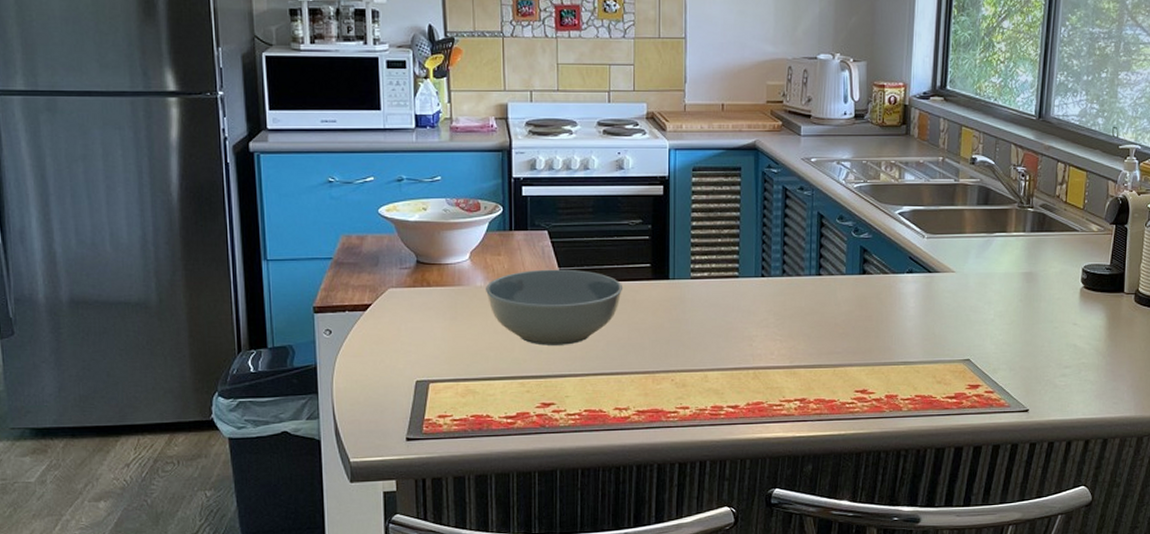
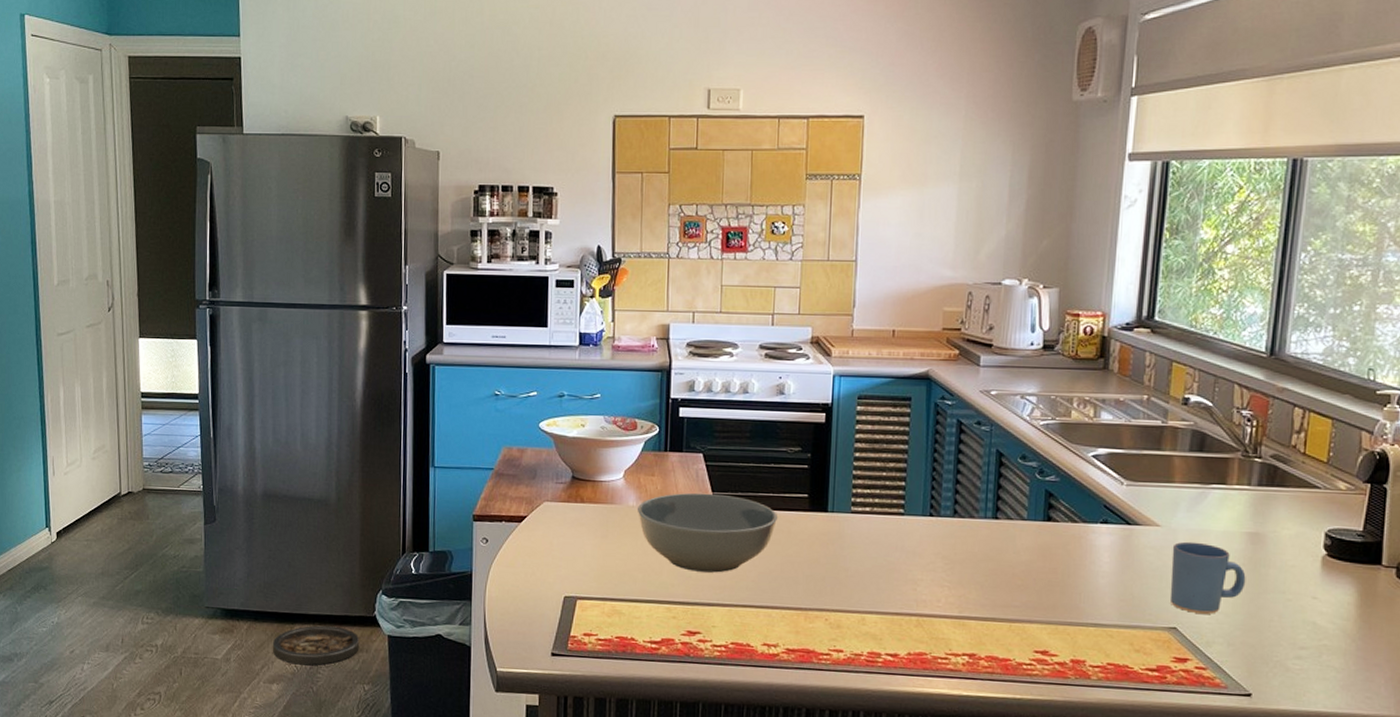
pet bowl: none [95,434,197,479] -> present [272,625,360,666]
mug: none [964,284,1023,345] -> present [1170,541,1246,614]

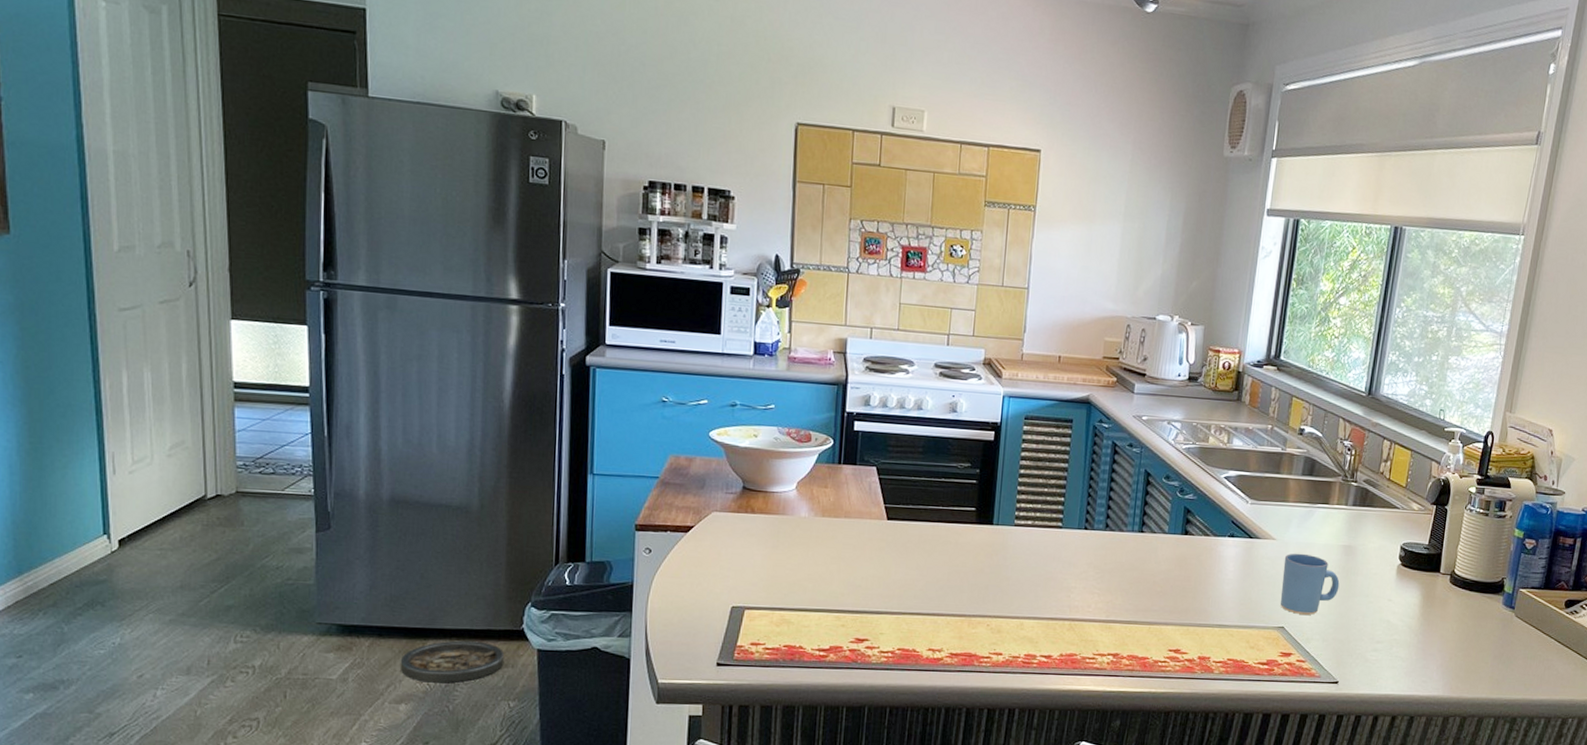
bowl: present [638,492,777,573] -> none [809,505,946,582]

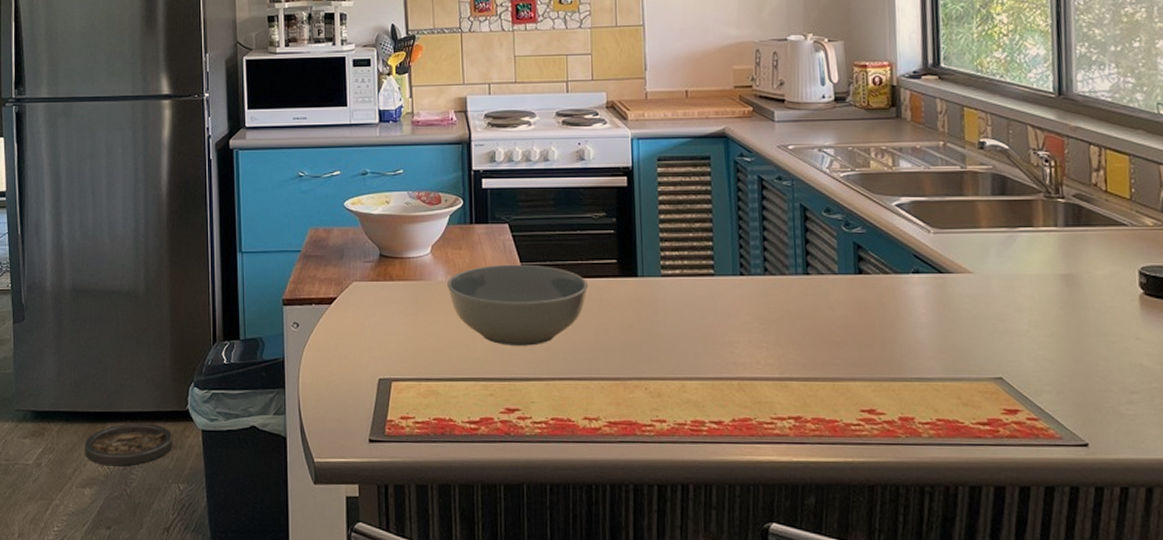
bowl: none [809,505,946,582] -> present [447,264,588,346]
mug: present [1280,553,1340,615] -> none [987,287,1066,361]

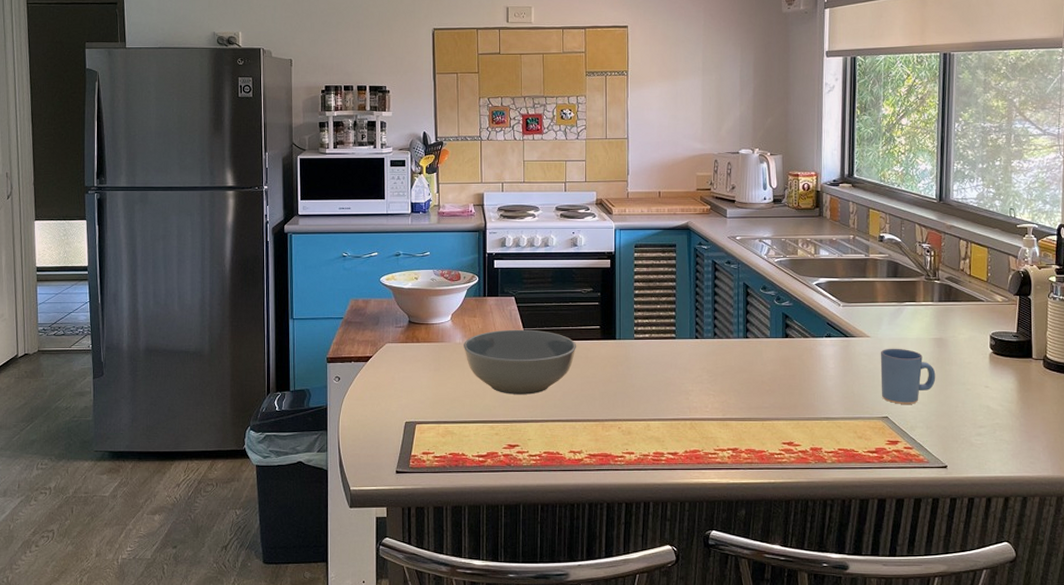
pet bowl: present [84,423,173,467] -> none [154,460,232,496]
mug: none [987,287,1066,361] -> present [880,348,936,404]

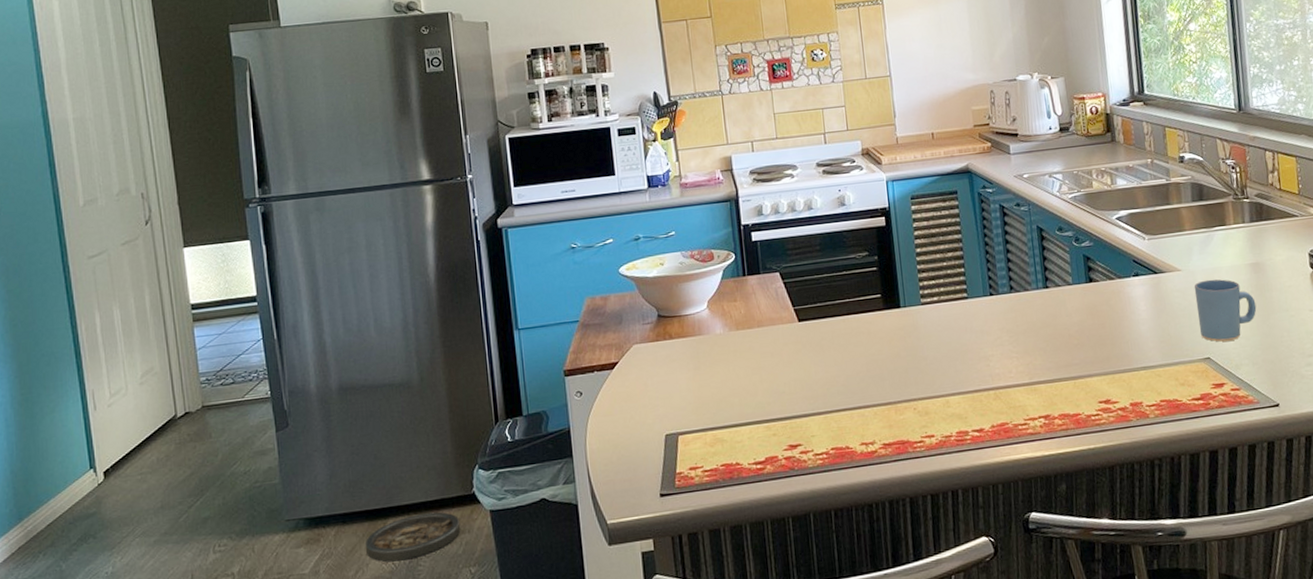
pet bowl: none [154,460,232,496] -> present [365,512,461,562]
bowl: present [464,329,576,395] -> none [725,307,856,387]

